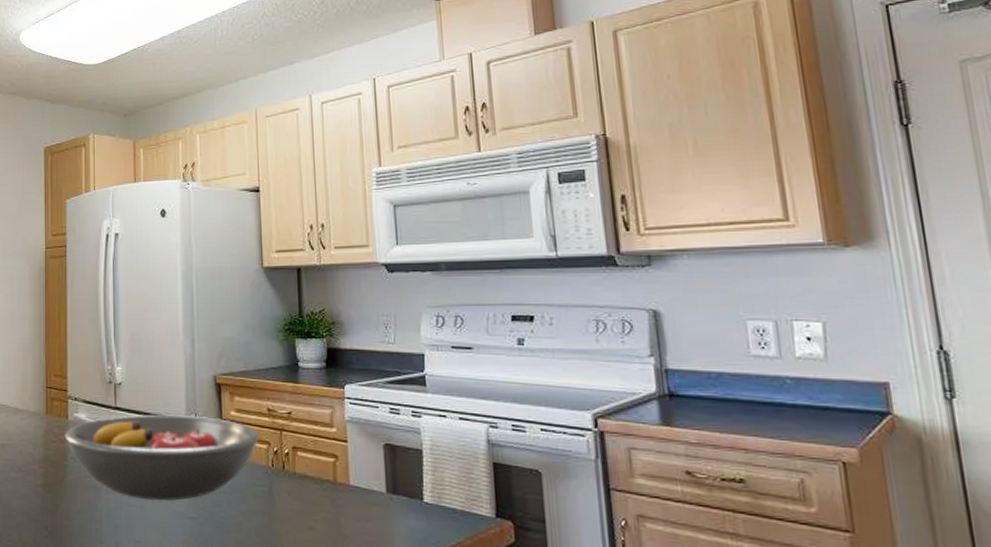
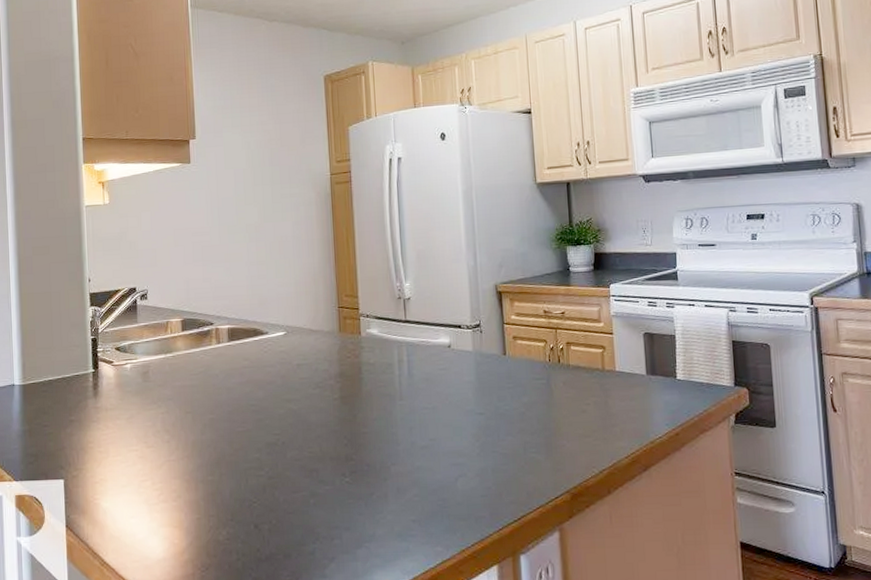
fruit bowl: present [65,414,260,501] -> none [358,322,538,402]

